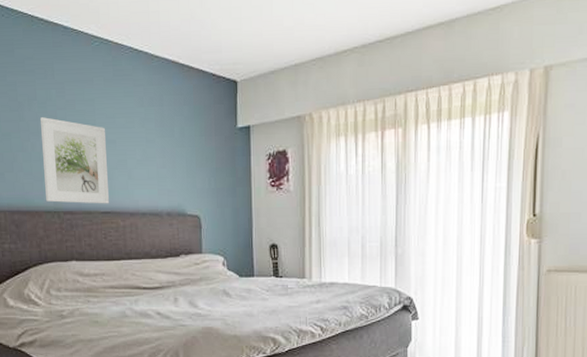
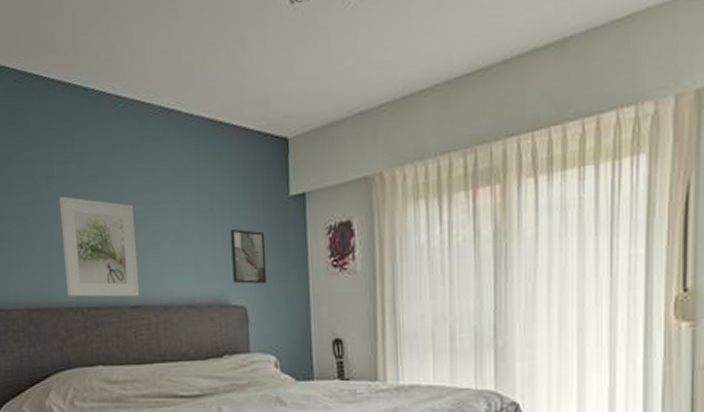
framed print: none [188,152,218,198] -> present [230,229,267,285]

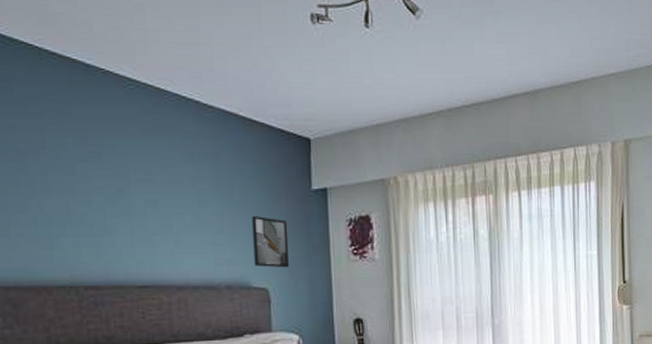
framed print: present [59,196,139,297] -> none [51,171,148,277]

